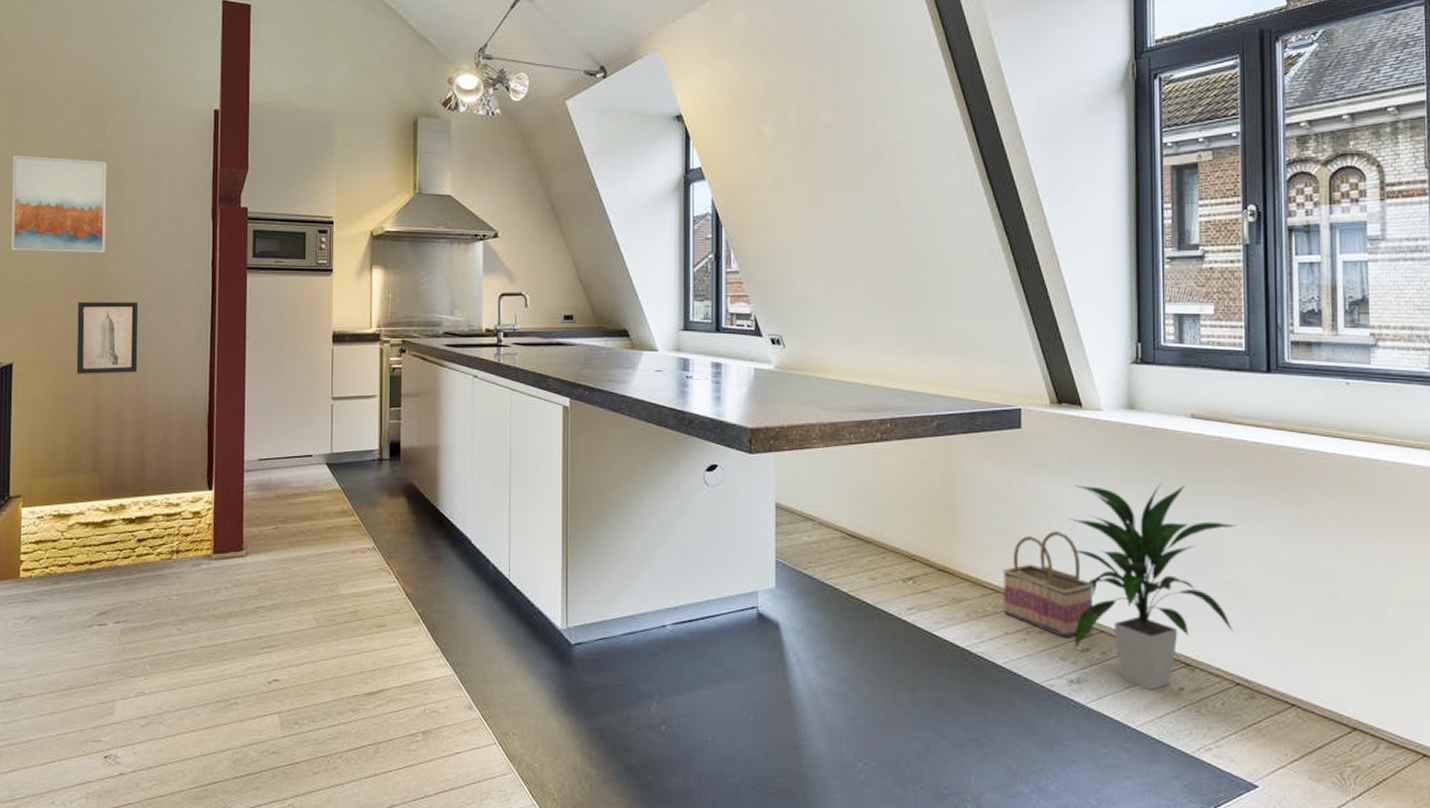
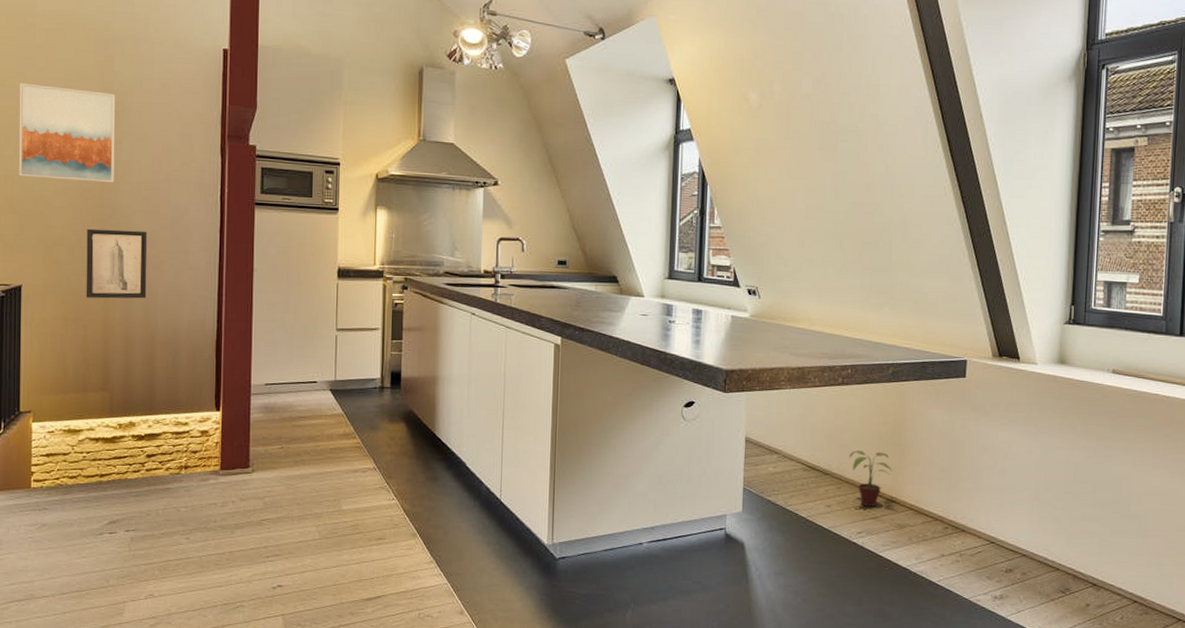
potted plant: none [893,515,944,578] -> present [849,450,893,507]
basket: present [1002,531,1094,638] -> none [941,468,1020,561]
indoor plant: present [1069,483,1237,691] -> none [999,428,1145,606]

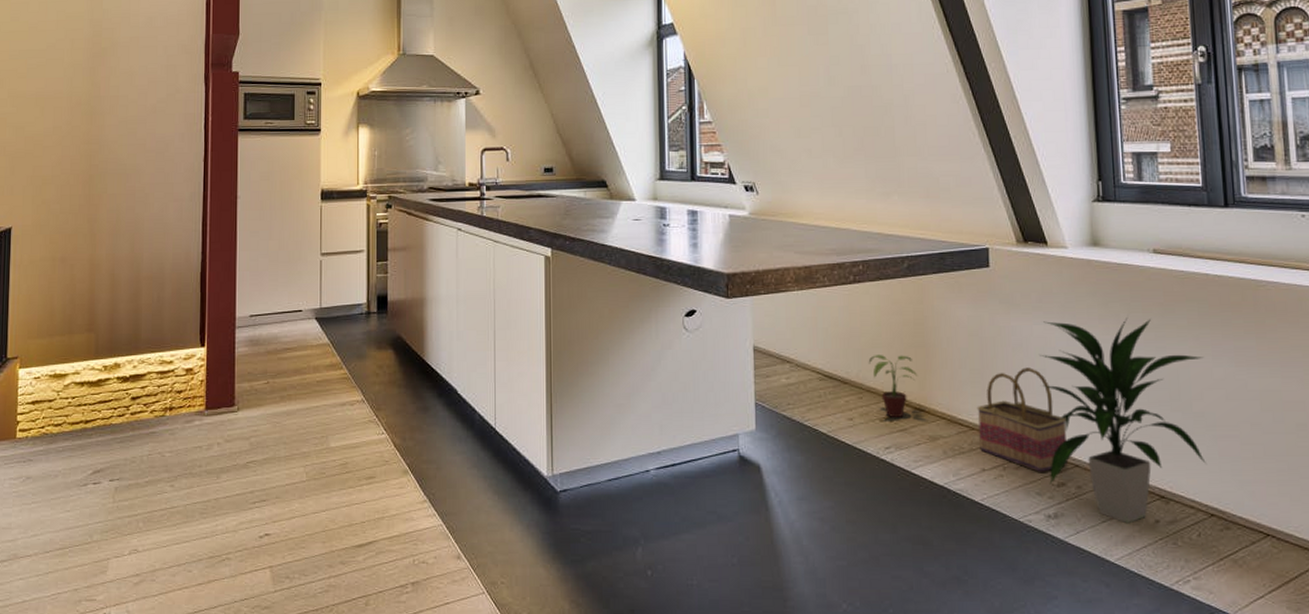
wall art: present [19,83,116,183] -> none [11,27,104,119]
wall art: present [86,228,148,299] -> none [73,165,134,236]
basket: none [941,468,1020,561] -> present [977,367,1068,473]
indoor plant: none [999,428,1145,606] -> present [1040,318,1206,524]

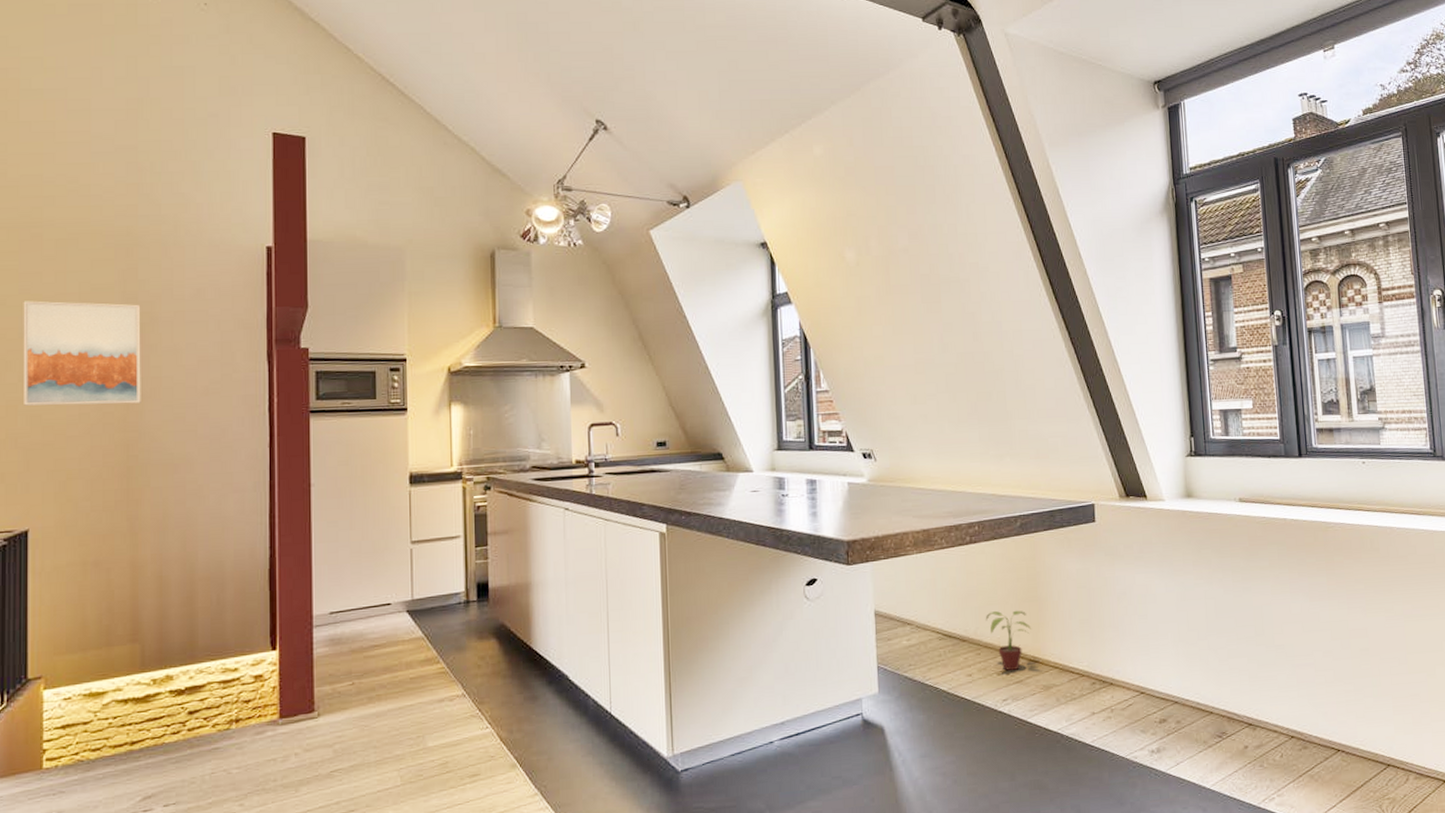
wall art: none [11,27,104,119] -> present [23,300,141,406]
basket: present [977,367,1068,473] -> none [1086,614,1168,712]
indoor plant: present [1040,318,1206,524] -> none [1142,562,1286,752]

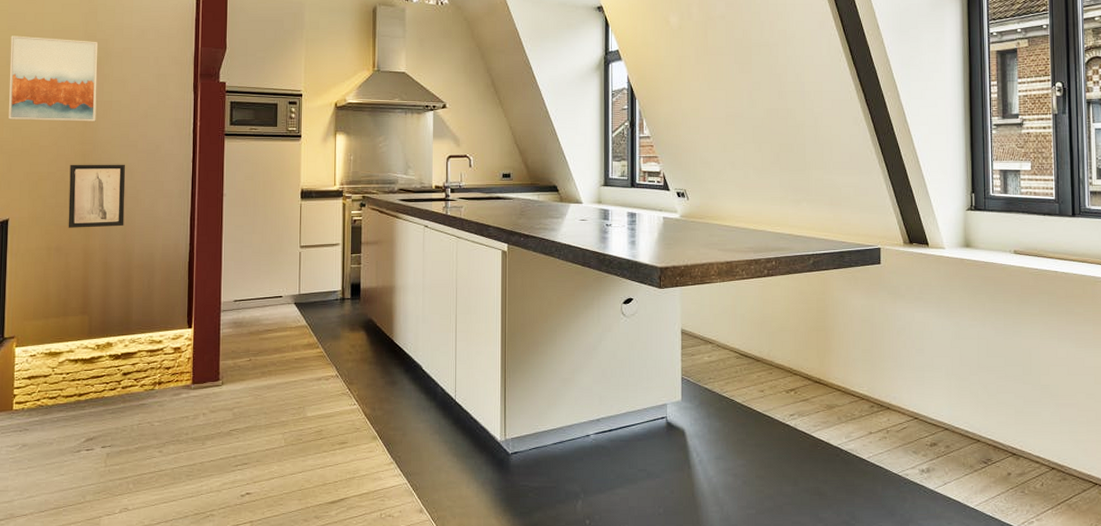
wall art: none [108,454,183,537] -> present [68,164,126,228]
potted plant: present [985,610,1032,670] -> none [778,337,819,389]

